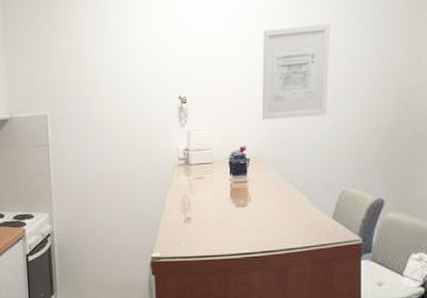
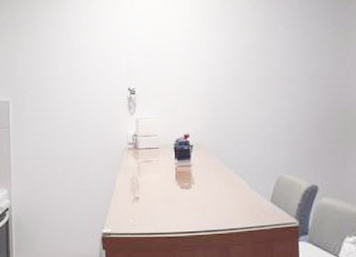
wall art: present [261,23,330,121] -> none [203,29,264,111]

